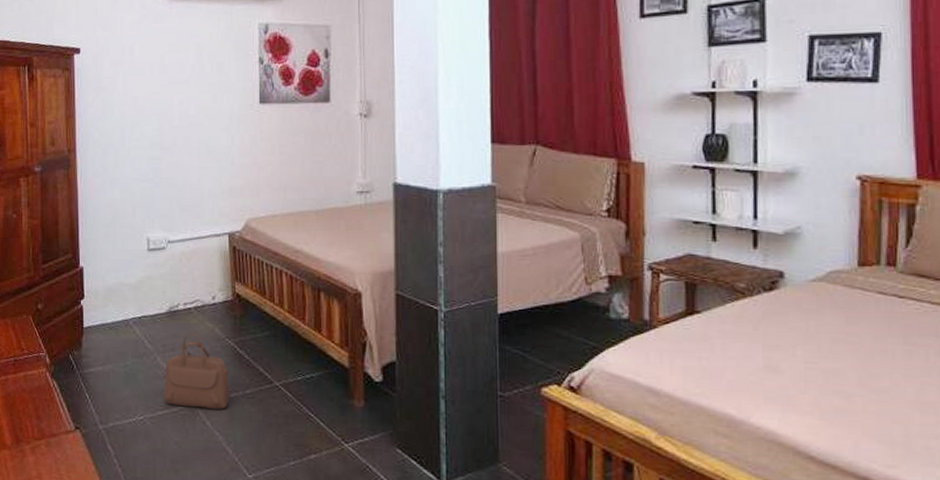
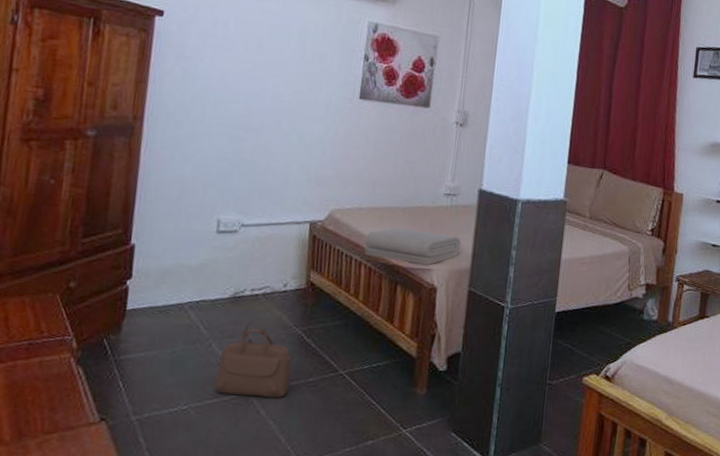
towel: none [282,232,381,270] -> present [364,227,461,266]

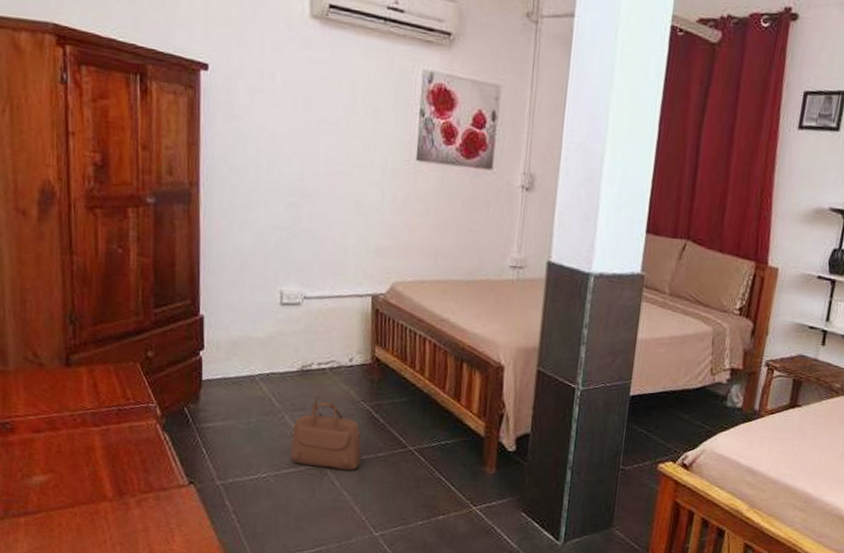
towel: present [364,227,461,266] -> none [427,302,528,344]

